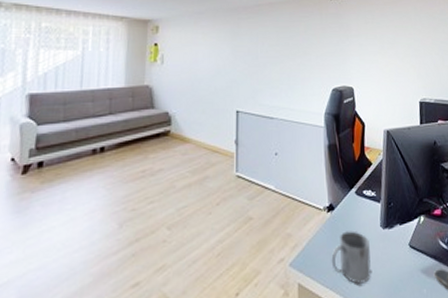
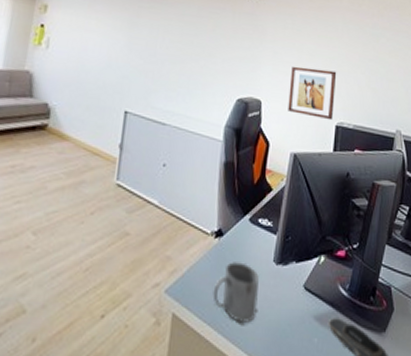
wall art: none [376,54,416,98] -> present [288,66,337,121]

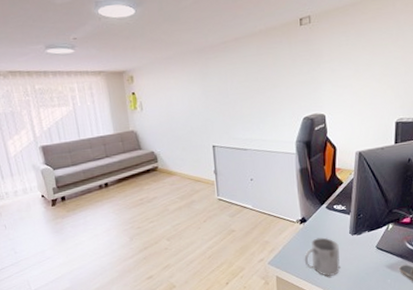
wall art: present [288,66,337,121] -> none [349,74,394,119]

